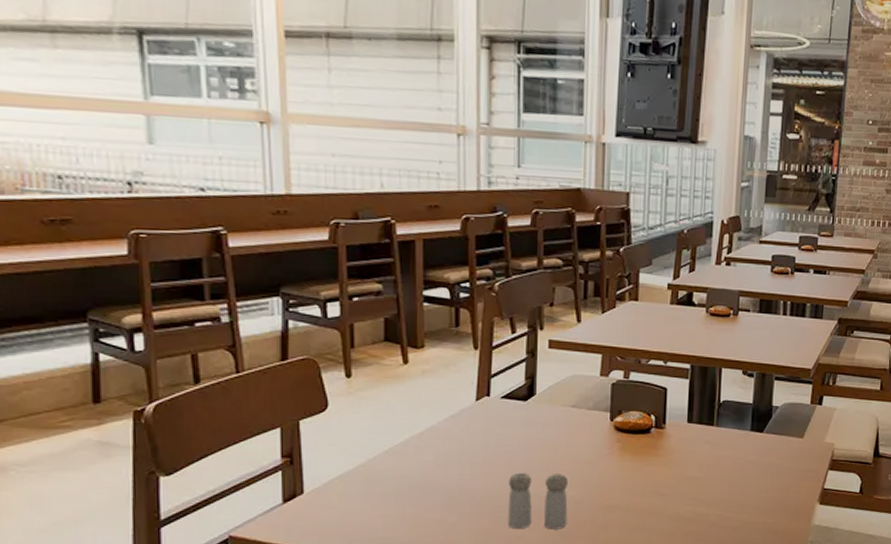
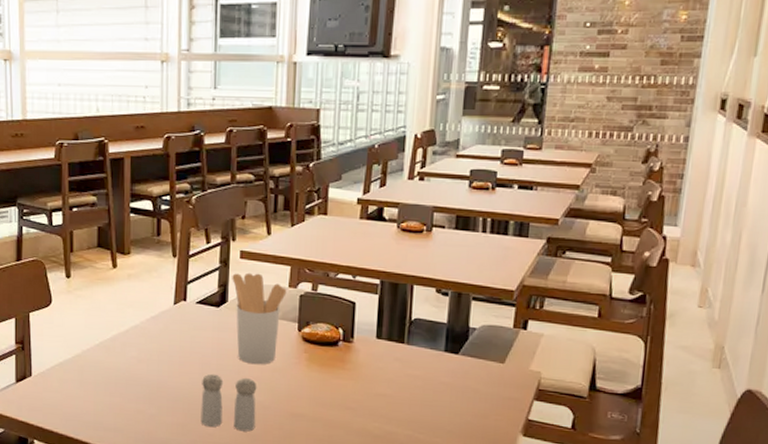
utensil holder: none [540,363,598,459] -> present [232,272,287,365]

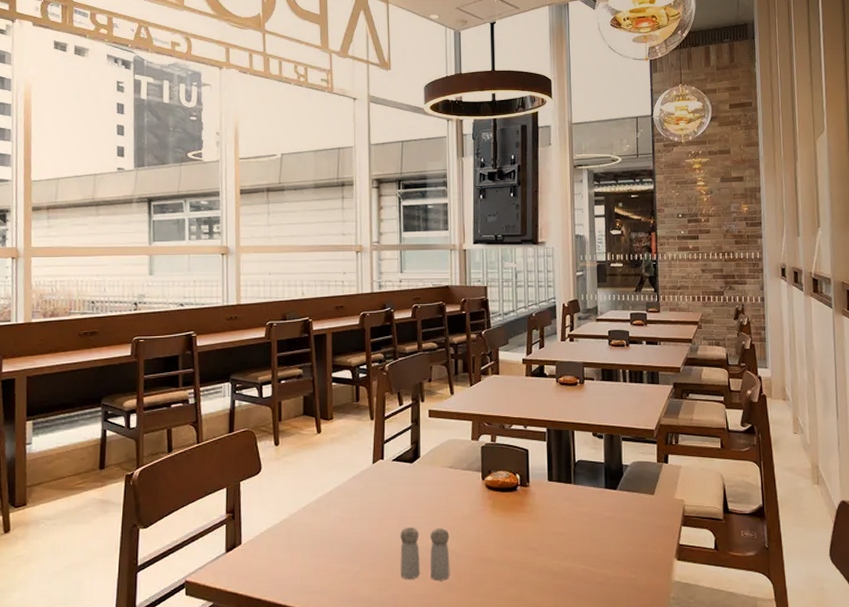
utensil holder: present [232,272,287,365] -> none [423,429,470,515]

